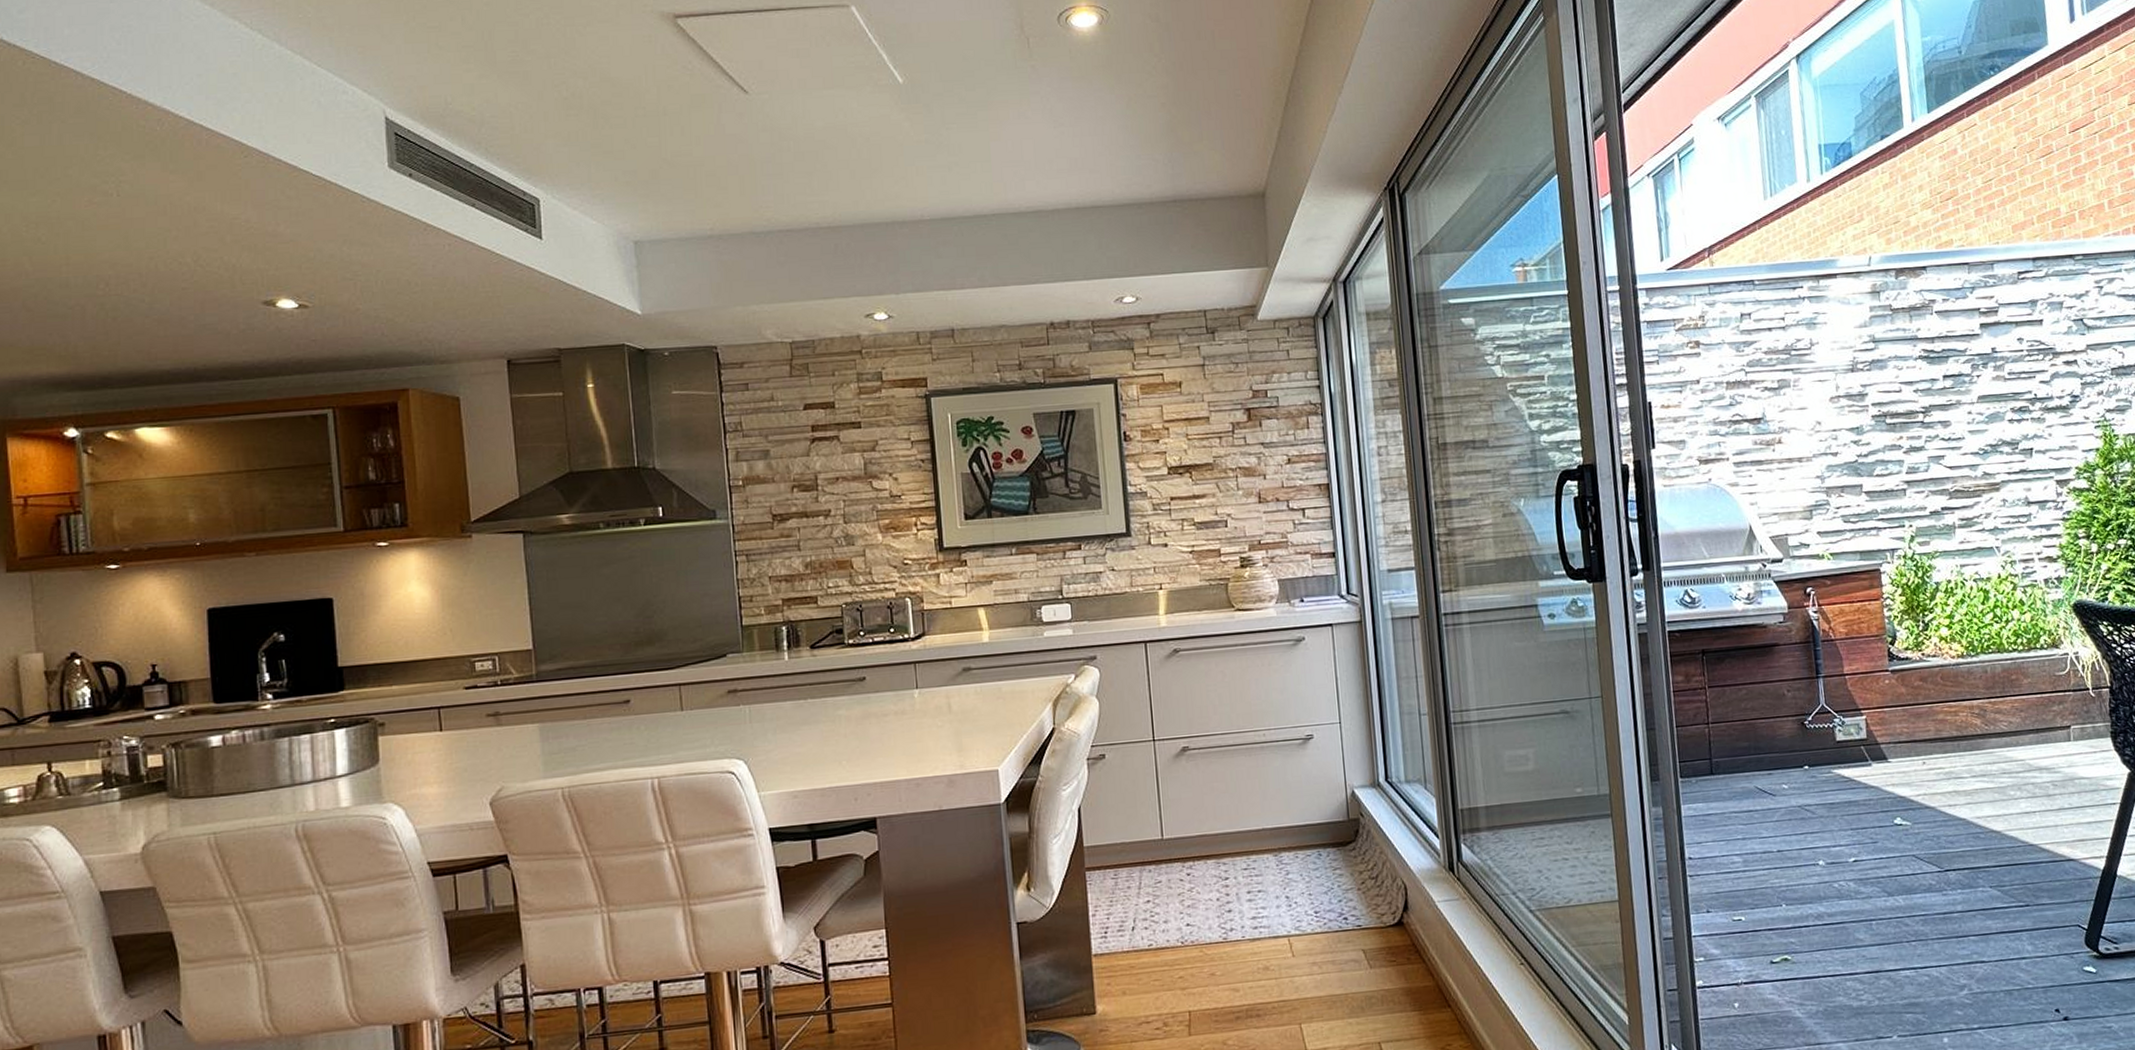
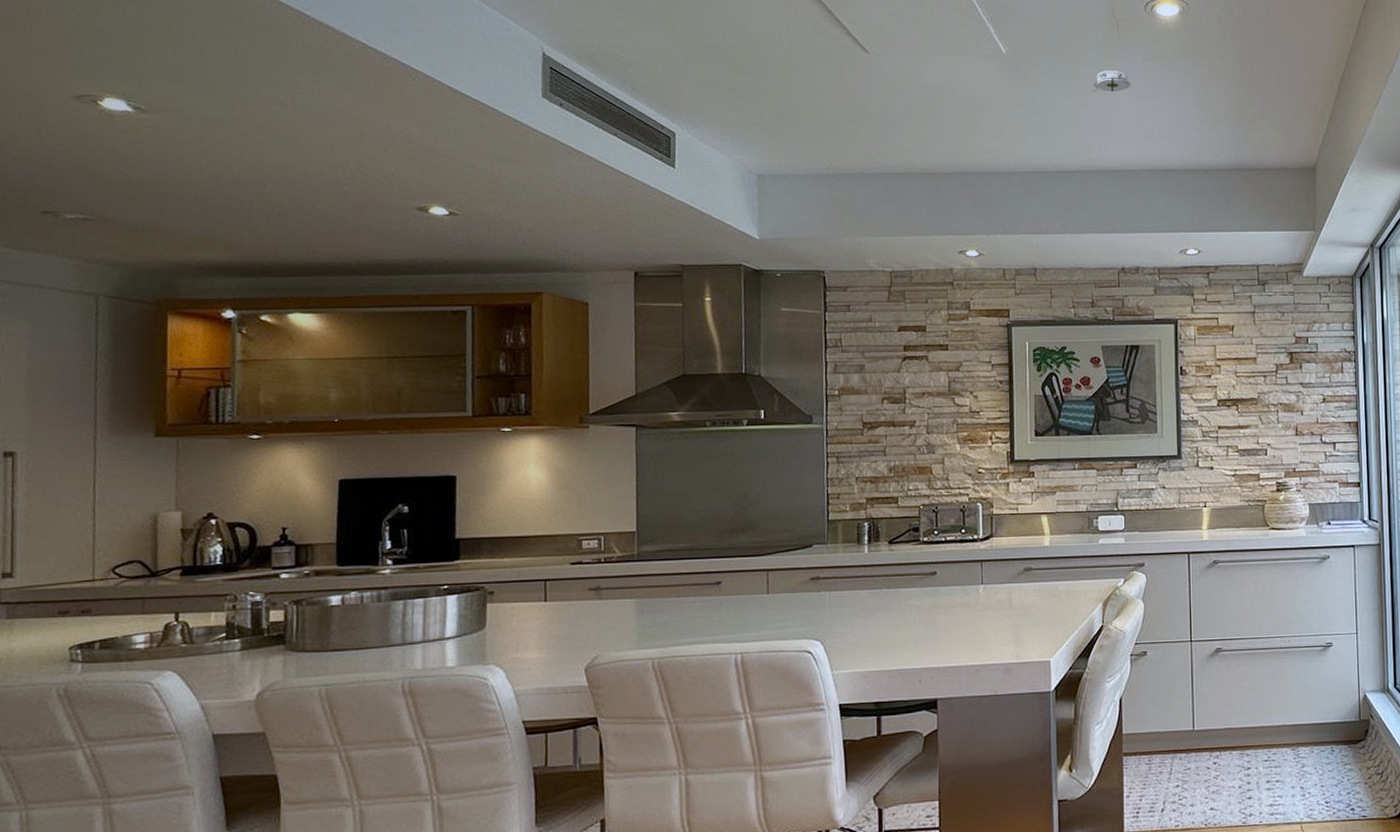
smoke detector: none [1004,95,1048,122] -> present [1093,70,1131,92]

